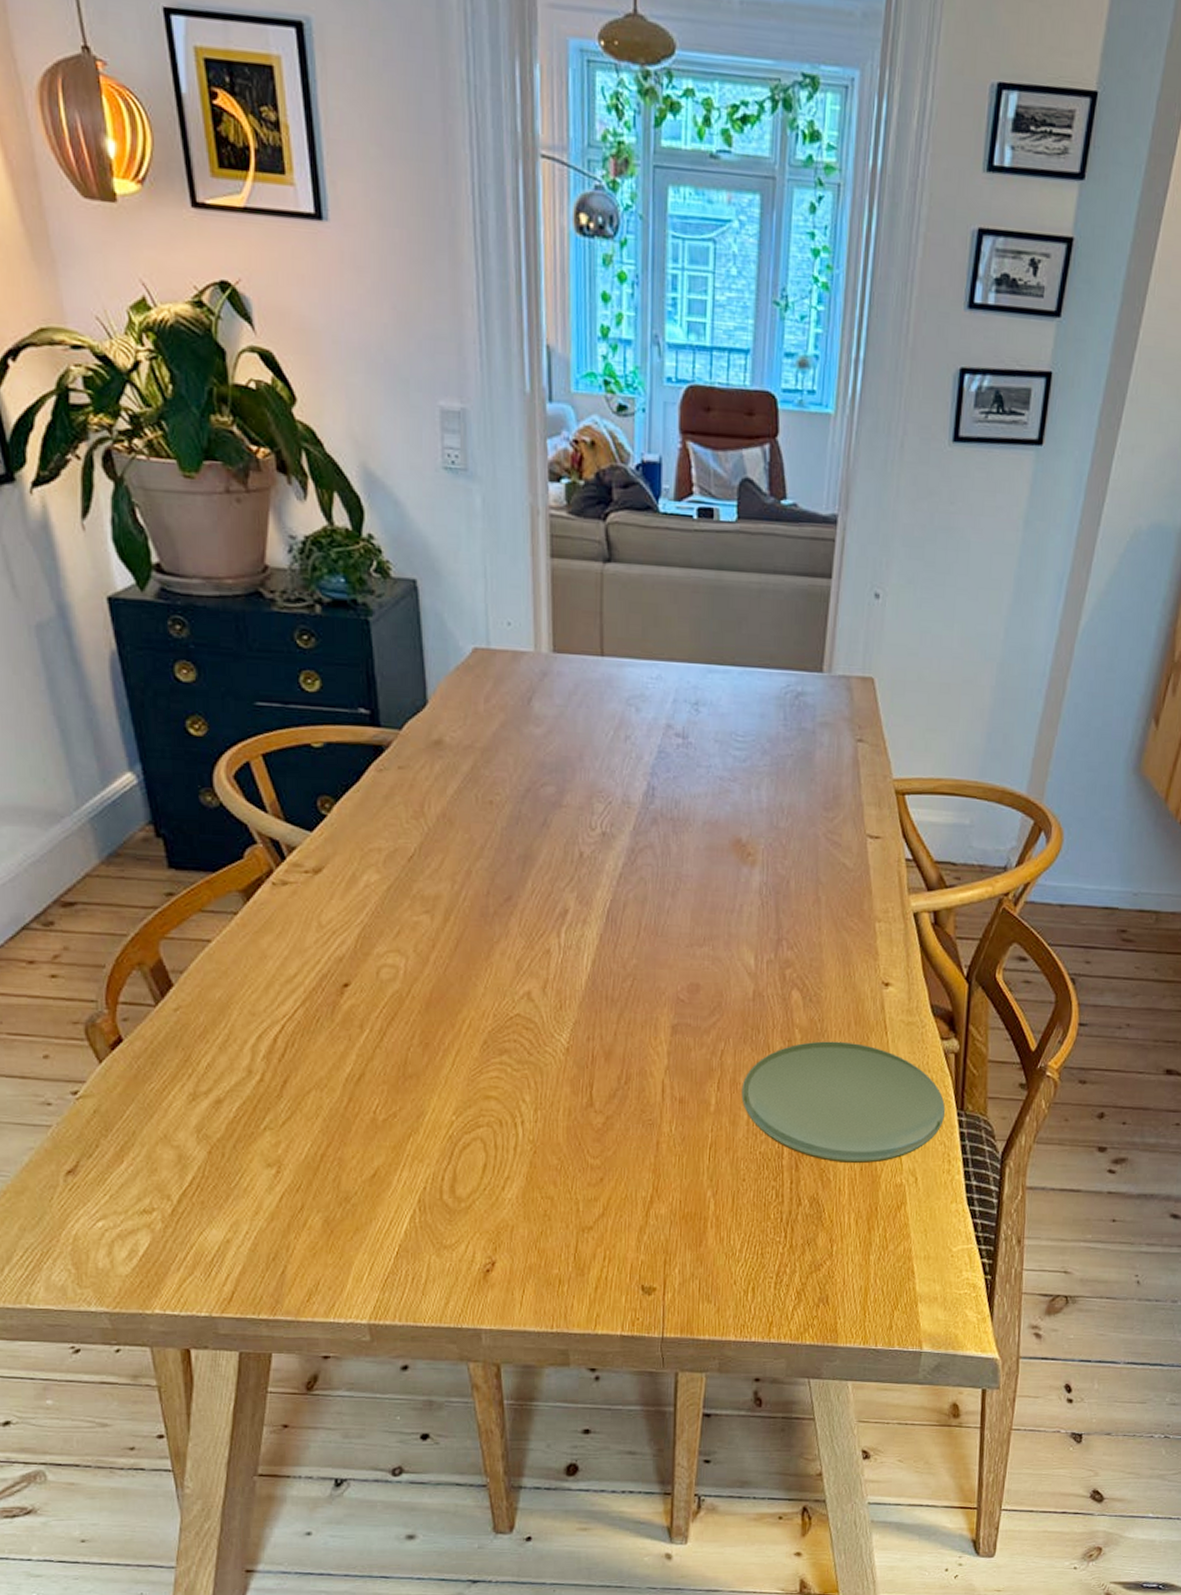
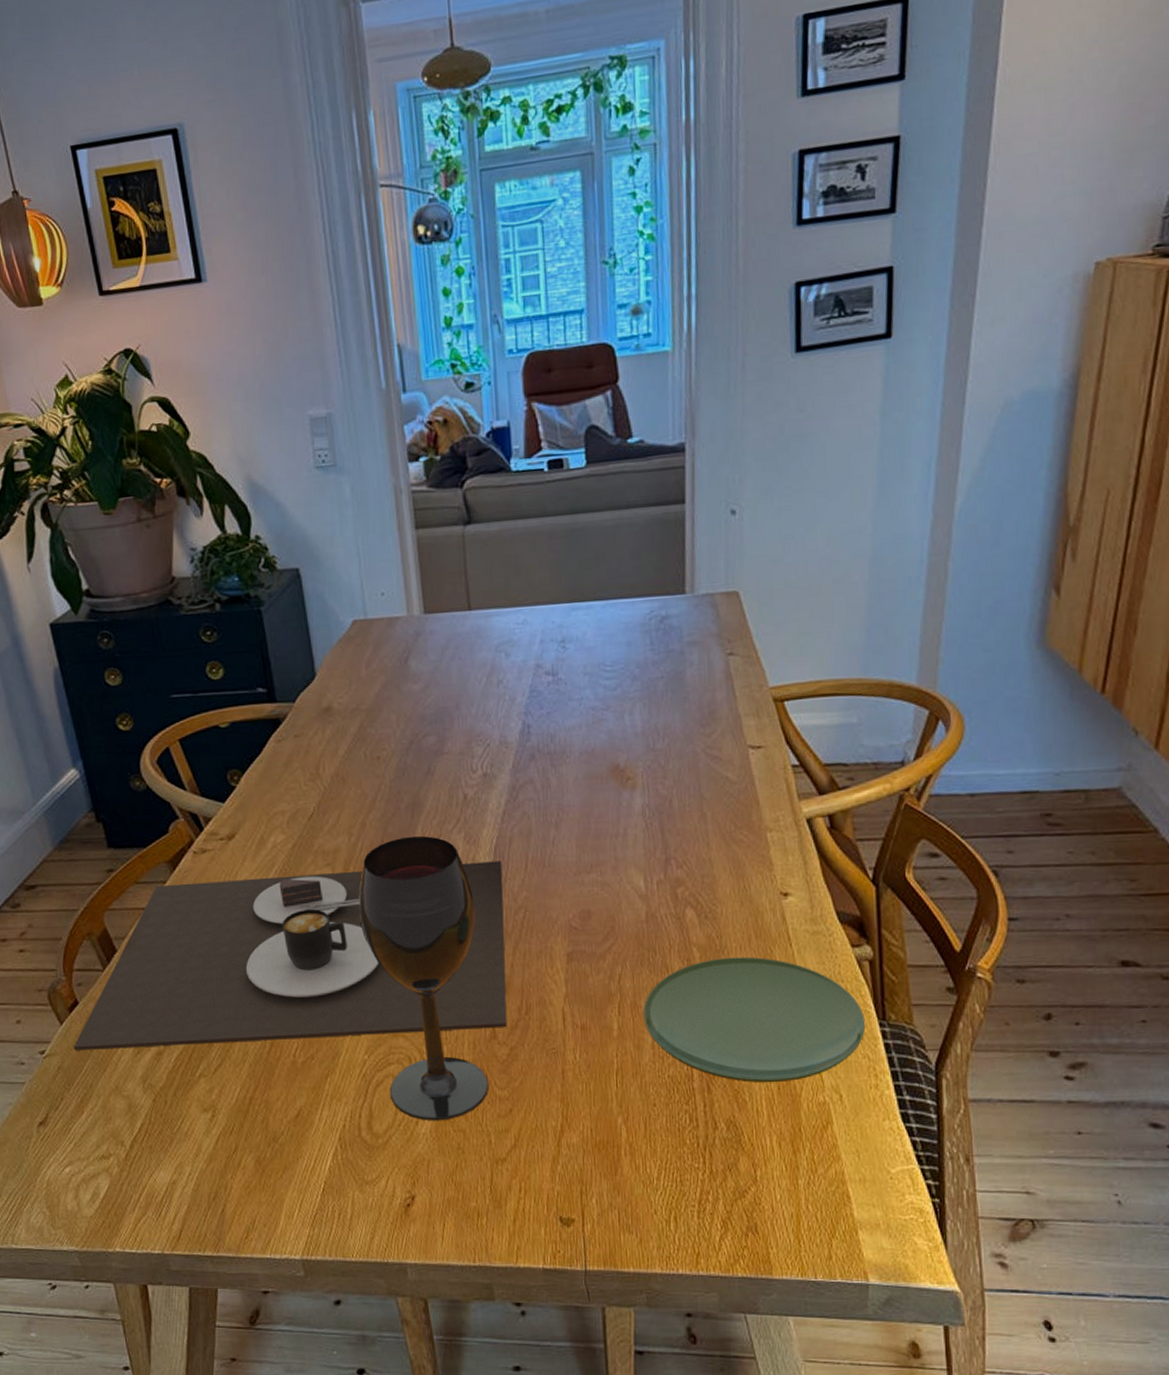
place setting: none [115,916,614,1096] -> present [74,861,507,1051]
wine glass: none [458,890,583,1187] -> present [359,836,490,1121]

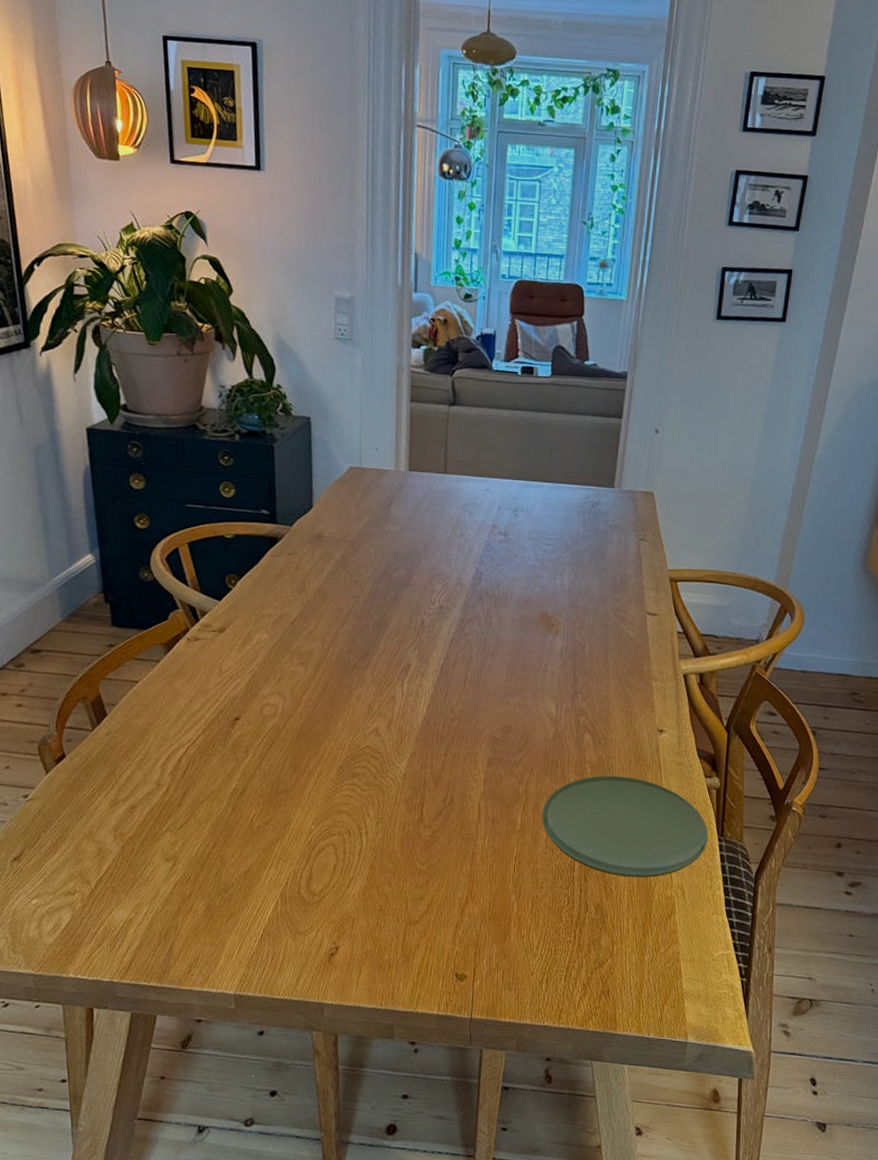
place setting: present [74,861,507,1051] -> none [56,664,446,814]
wine glass: present [359,836,490,1121] -> none [323,649,420,886]

